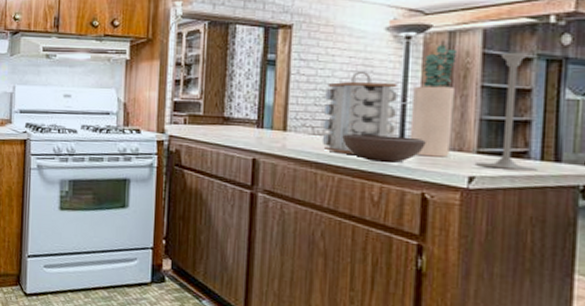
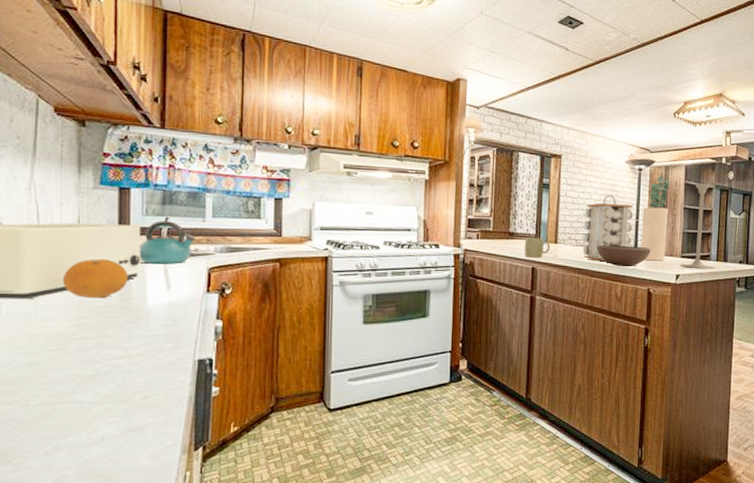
mug: none [242,123,277,149] -> present [524,237,551,259]

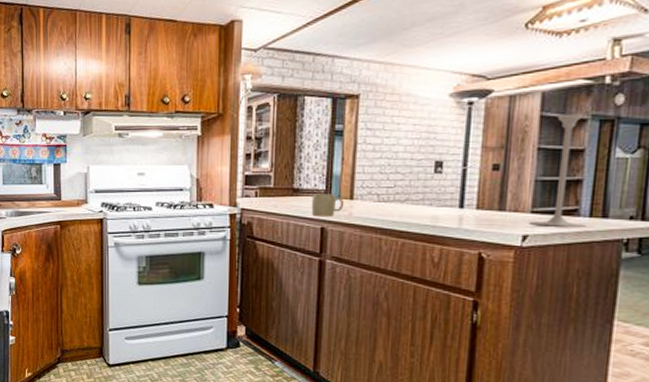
spice rack: present [582,194,633,262] -> none [386,137,459,220]
bowl: present [596,245,651,267] -> none [406,200,484,227]
vase: present [640,171,671,261] -> none [469,103,517,218]

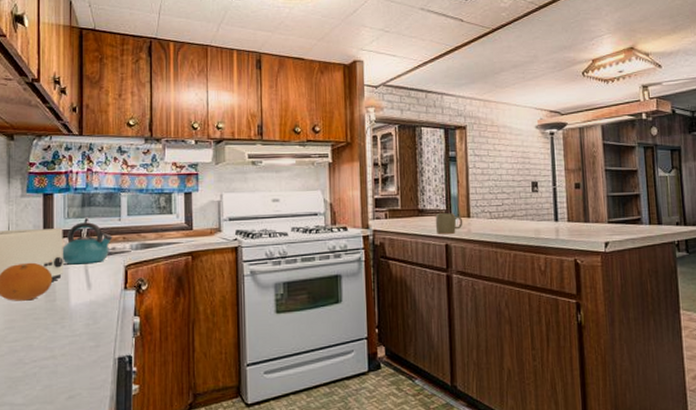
candlestick: present [529,113,587,228] -> none [608,142,649,234]

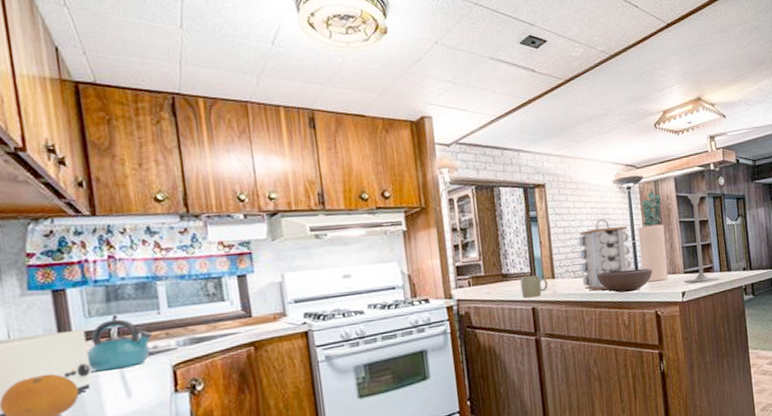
spice rack: none [497,162,551,234] -> present [578,218,632,292]
bowl: none [513,214,573,238] -> present [596,268,653,294]
vase: none [560,134,590,229] -> present [638,187,668,282]
candlestick: none [608,142,649,234] -> present [684,193,720,283]

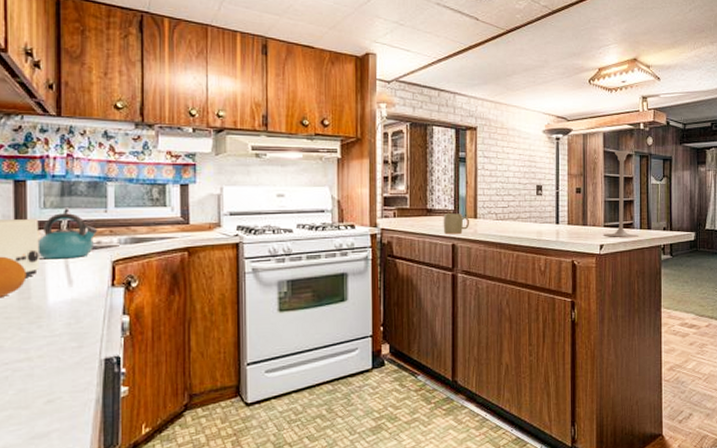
spice rack: present [578,218,632,292] -> none [503,165,553,235]
bowl: present [596,268,653,294] -> none [517,217,573,240]
vase: present [638,187,668,282] -> none [562,140,589,232]

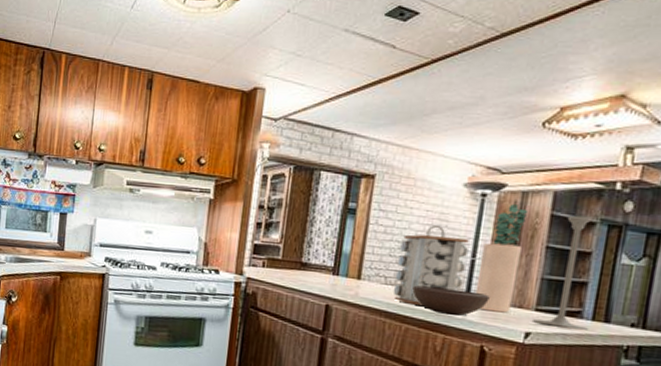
mug: present [443,213,470,235] -> none [317,270,352,296]
spice rack: none [503,165,553,235] -> present [393,224,469,307]
bowl: none [517,217,573,240] -> present [412,285,490,317]
vase: none [562,140,589,232] -> present [475,198,529,313]

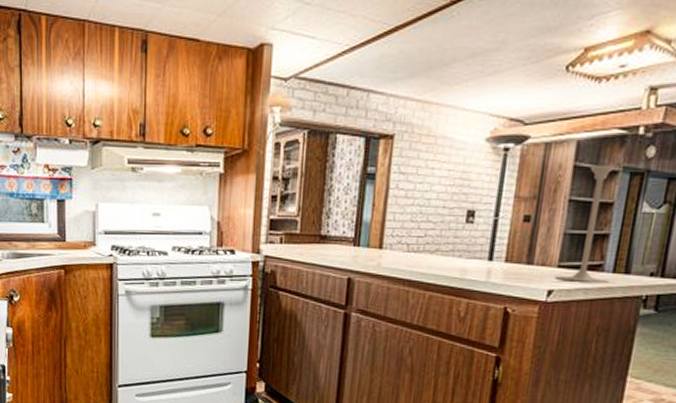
spice rack: present [393,224,469,307] -> none [415,184,492,272]
bowl: present [412,285,490,317] -> none [435,250,513,280]
vase: present [475,198,529,313] -> none [498,151,552,272]

